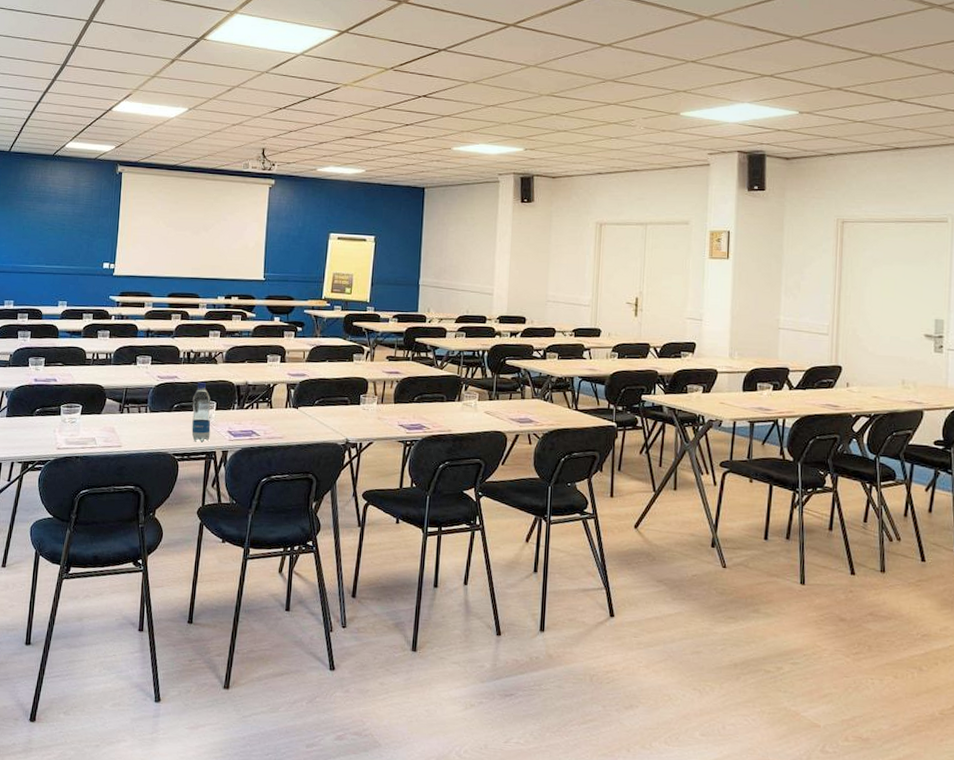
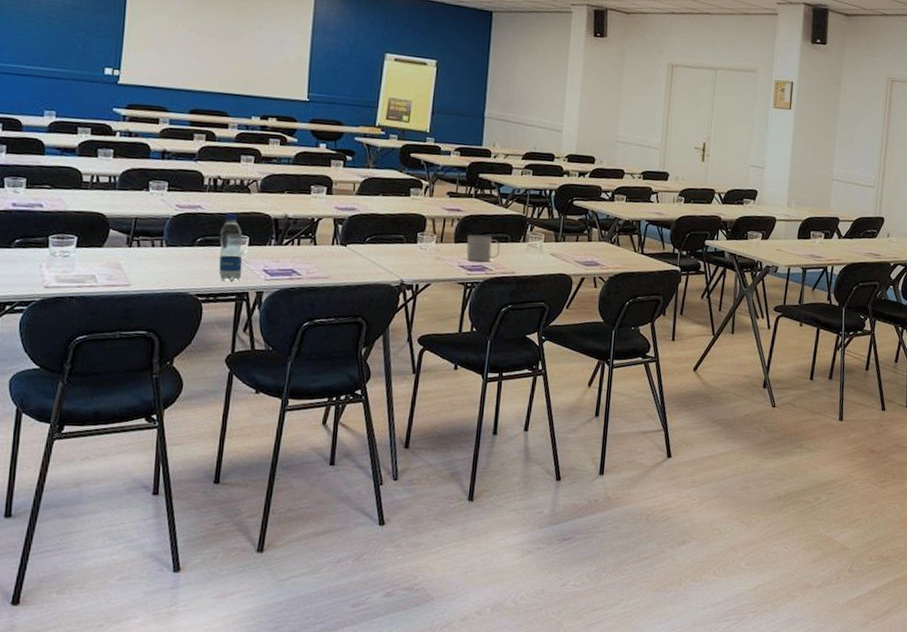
mug: none [405,395,437,421] -> present [466,234,500,262]

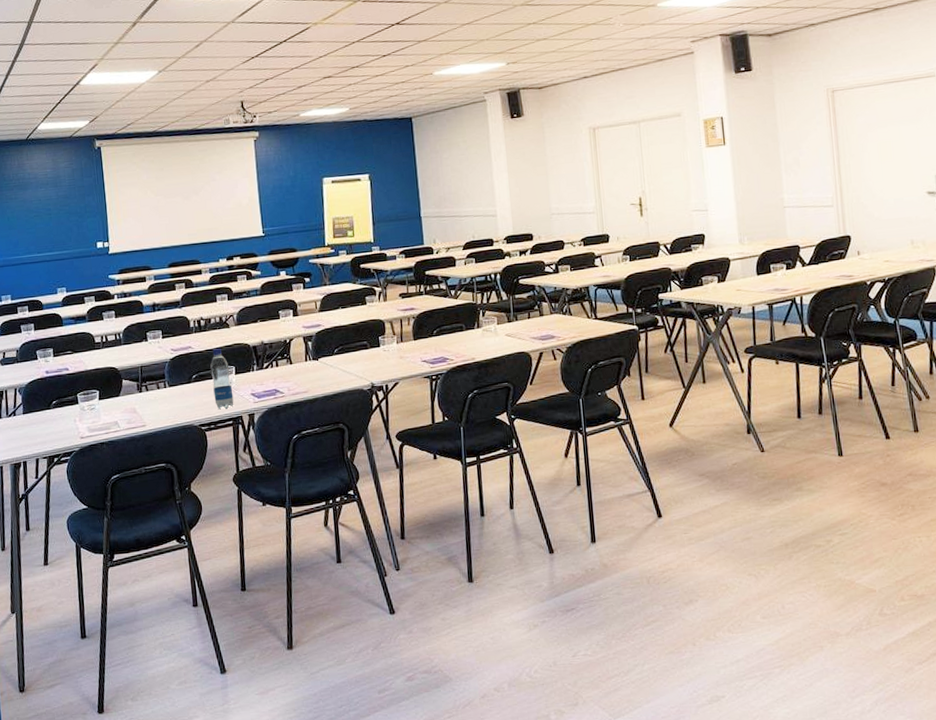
mug: present [466,234,500,262] -> none [425,327,458,354]

